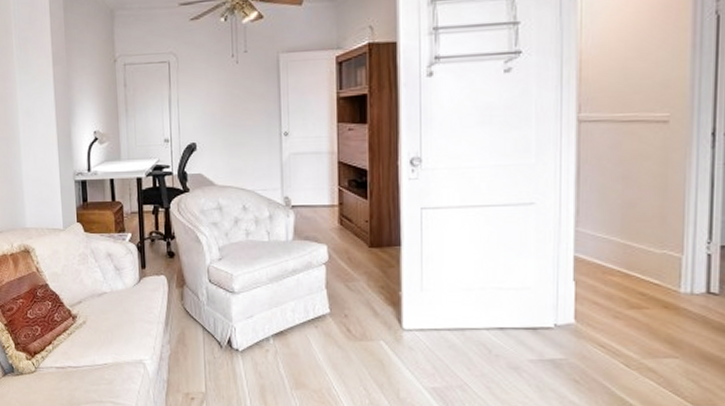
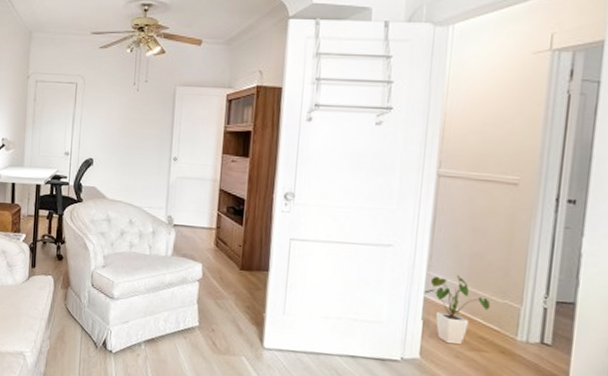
house plant: none [573,228,649,304] -> present [424,275,491,345]

